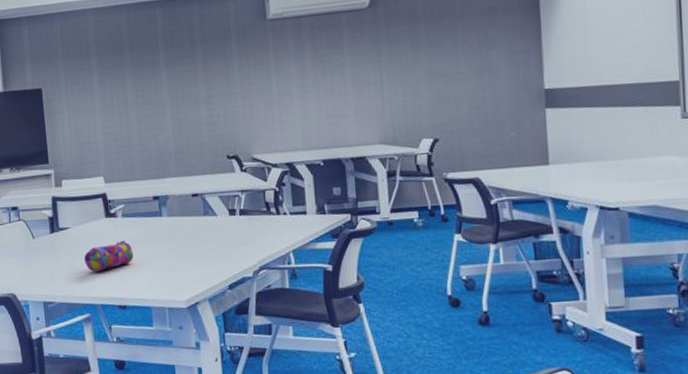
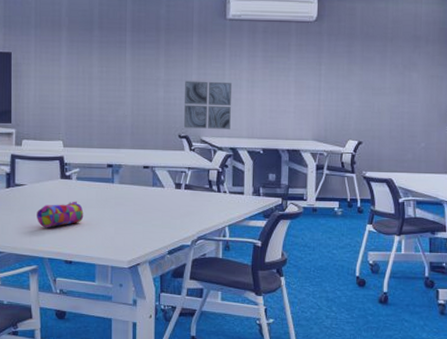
wall art: none [228,90,284,147] -> present [183,80,231,129]

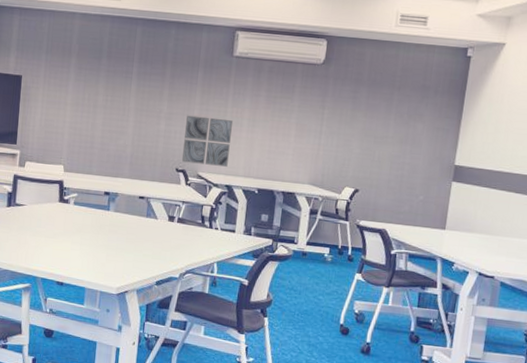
pencil case: present [37,201,84,227] -> none [33,225,78,248]

